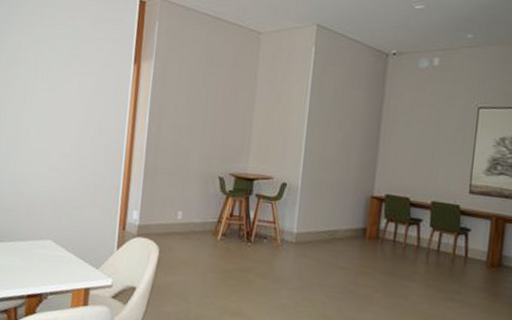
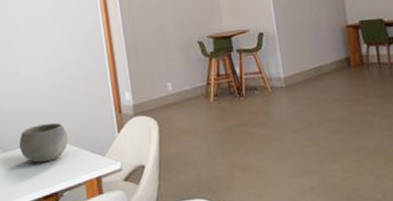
bowl: none [14,222,66,262] -> present [19,123,68,163]

